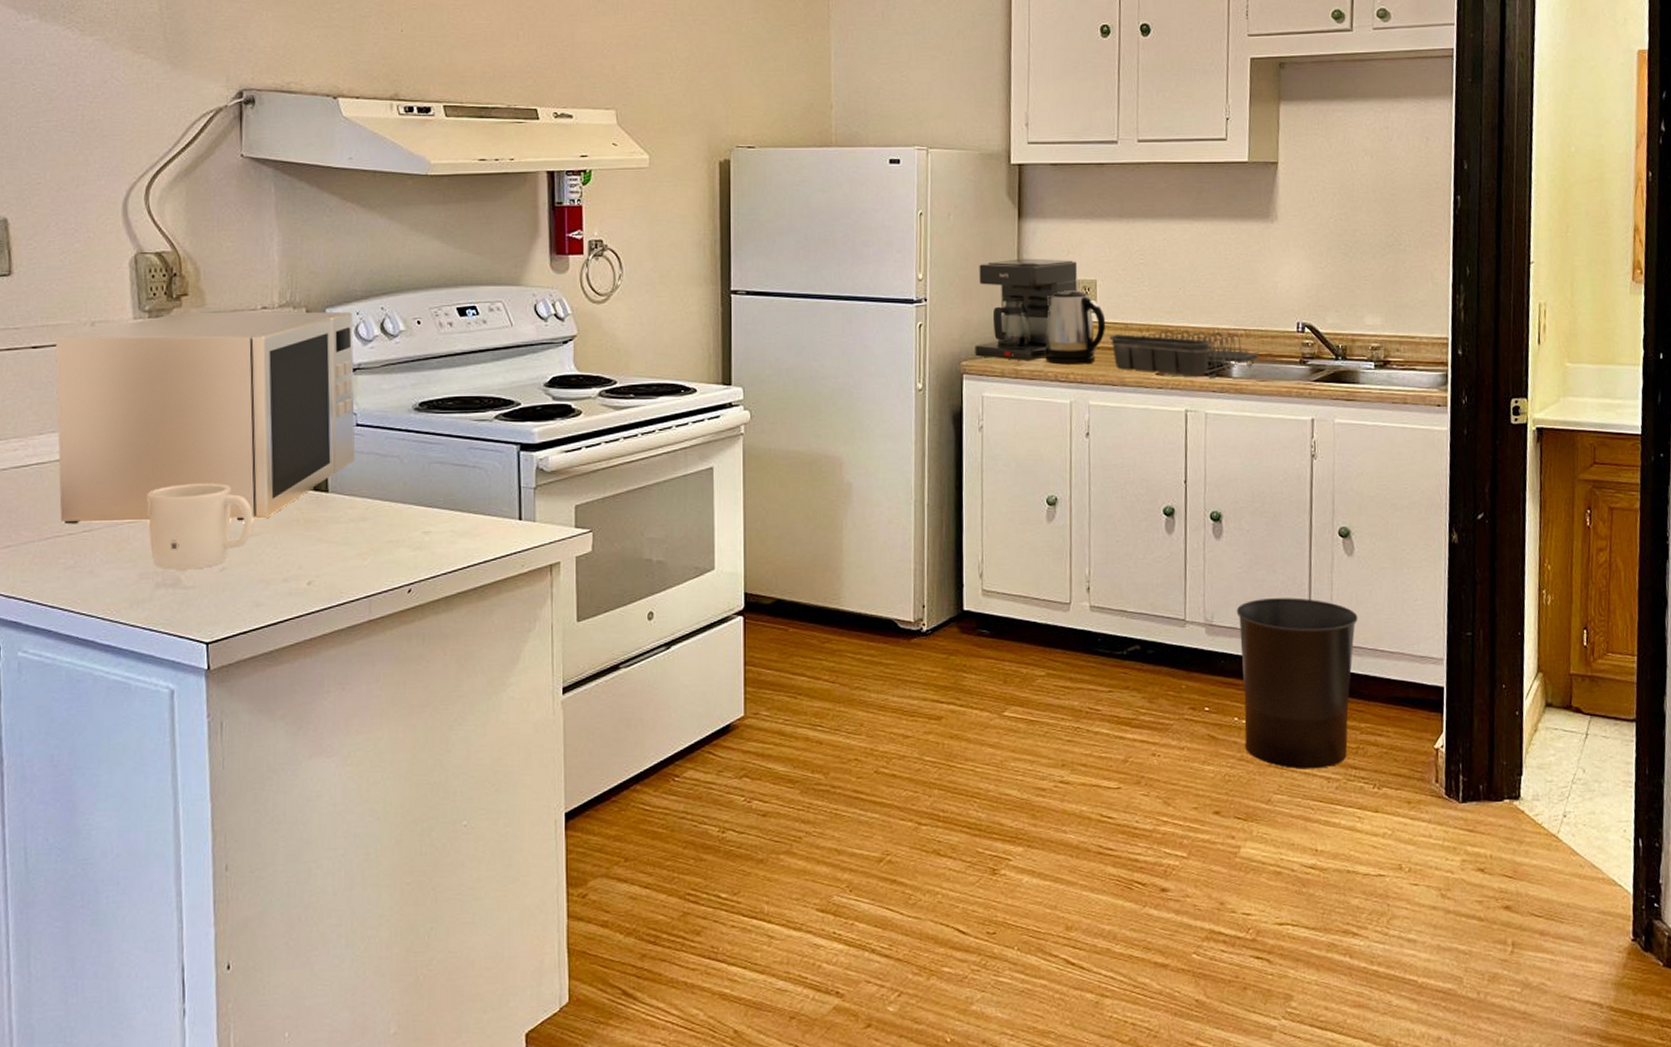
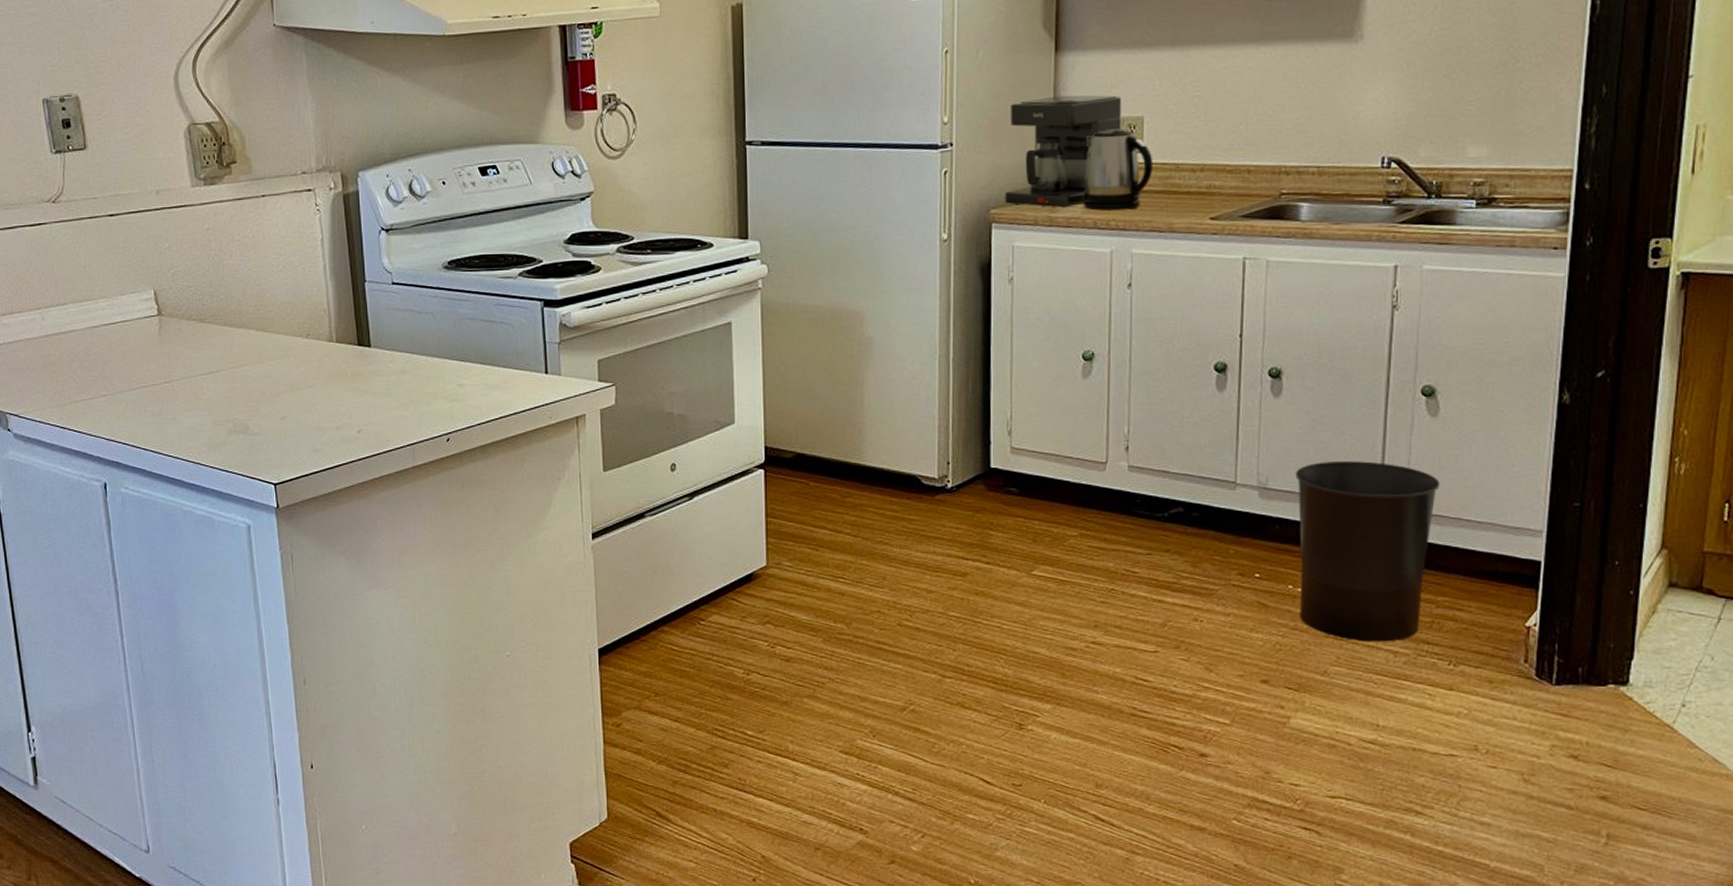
microwave: present [55,311,355,525] -> none [128,175,393,376]
mug: present [147,483,253,570] -> none [215,339,307,418]
dish rack: present [1109,329,1260,378] -> none [1157,169,1335,221]

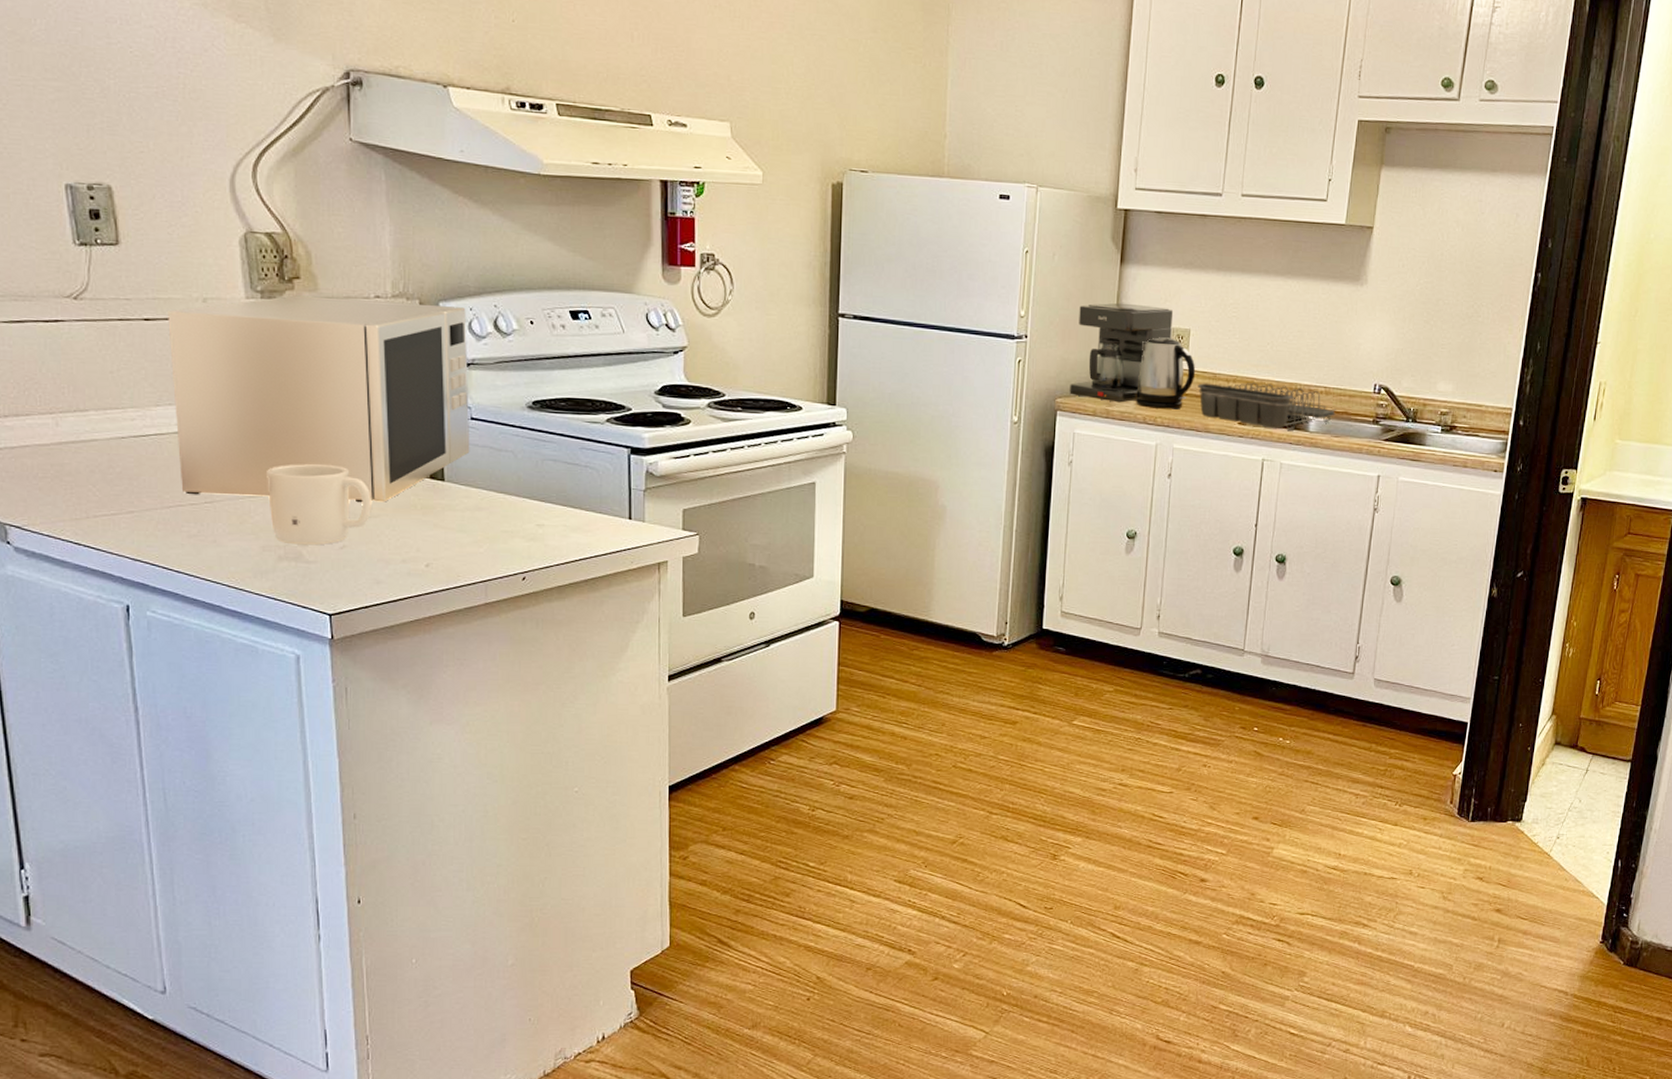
microwave: none [128,175,393,376] -> present [168,295,470,503]
mug: none [215,339,307,418] -> present [267,464,371,546]
dish rack: none [1157,169,1335,221] -> present [1198,382,1337,430]
waste bin: present [1295,461,1440,642] -> none [1287,635,1399,786]

